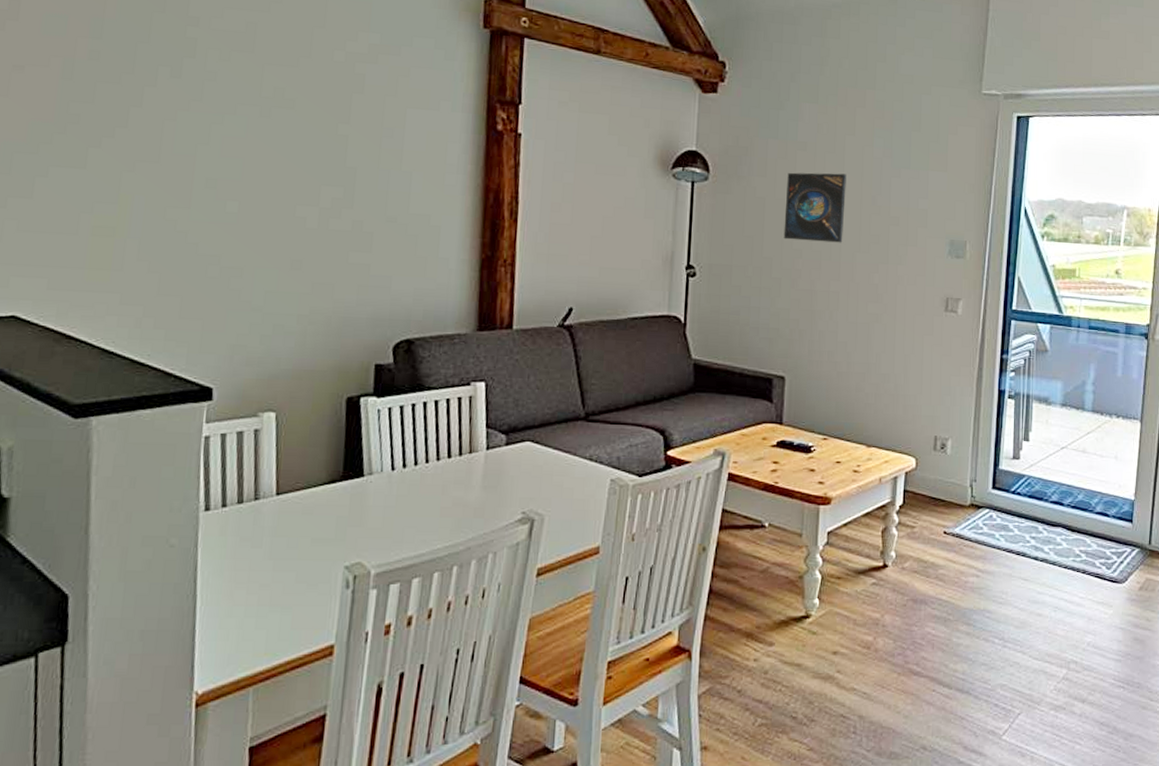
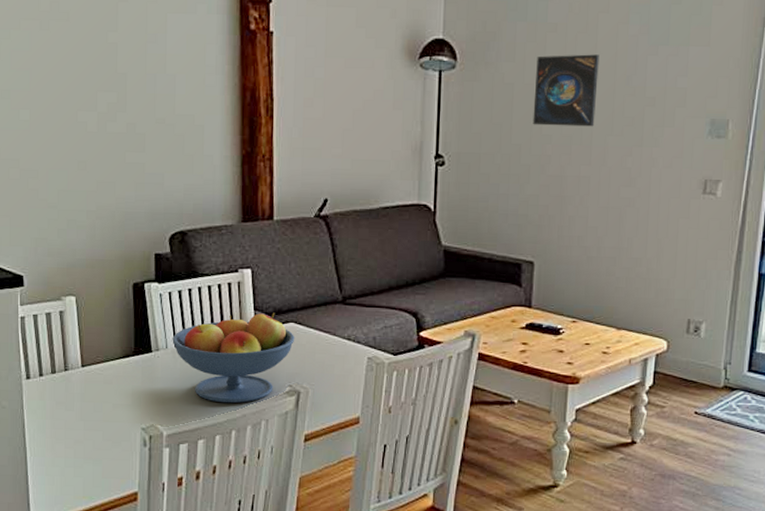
fruit bowl: none [389,430,531,535] -> present [172,312,295,404]

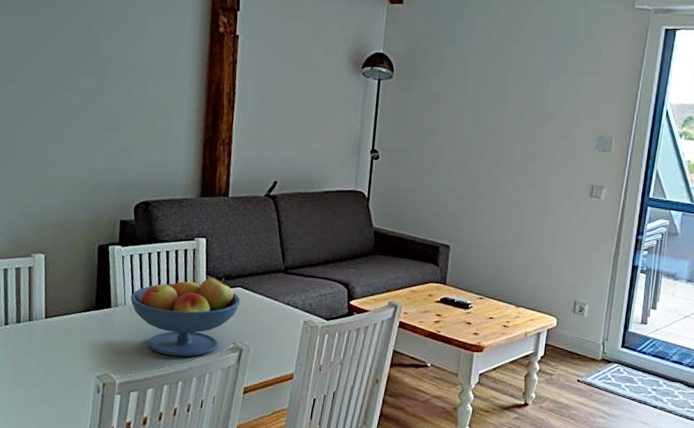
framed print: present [533,54,599,127] -> none [454,73,511,135]

